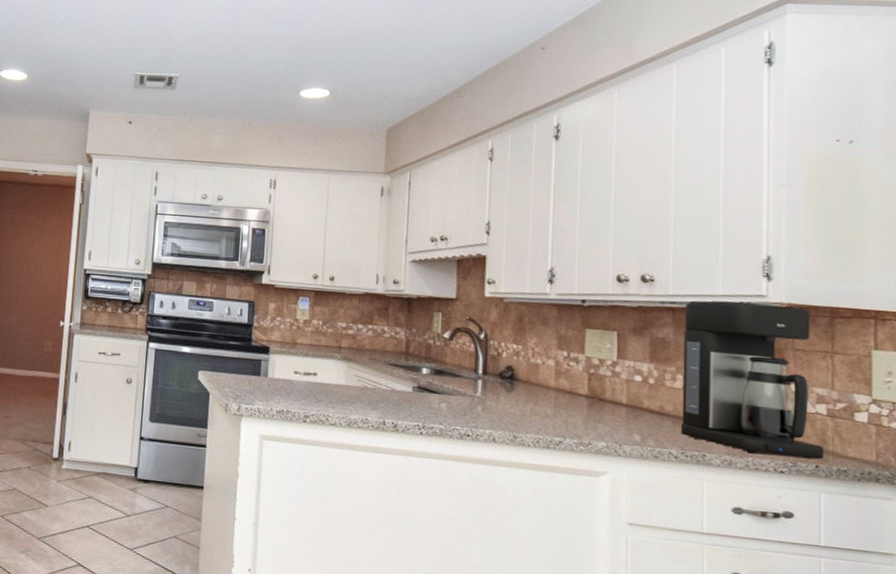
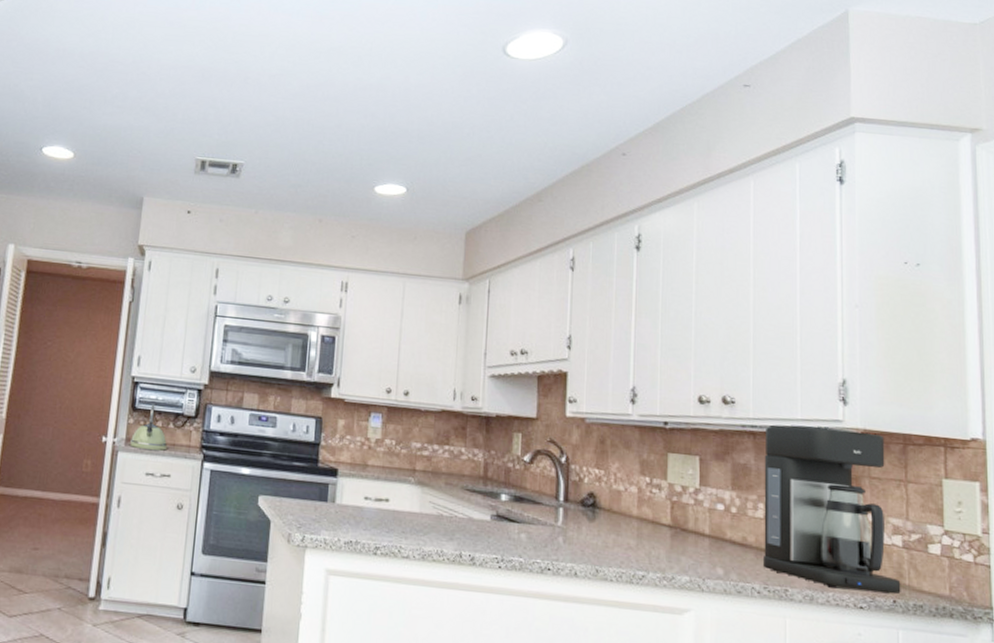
kettle: none [83,293,117,334] -> present [129,404,168,452]

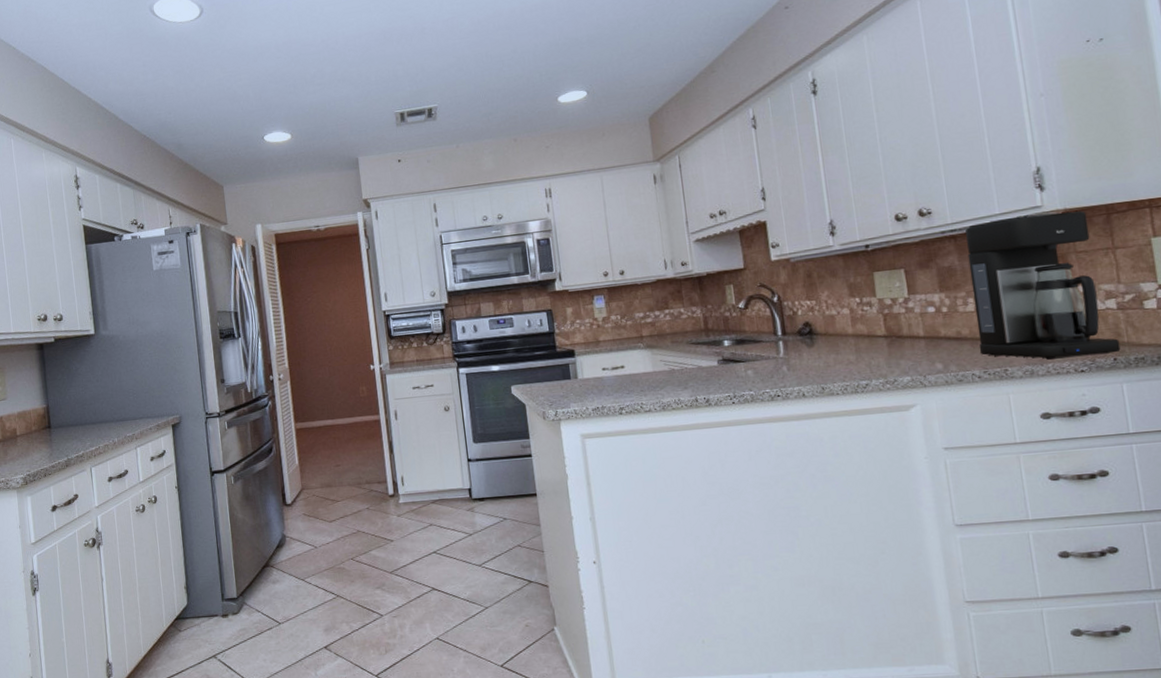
kettle: present [129,404,168,452] -> none [393,330,426,370]

